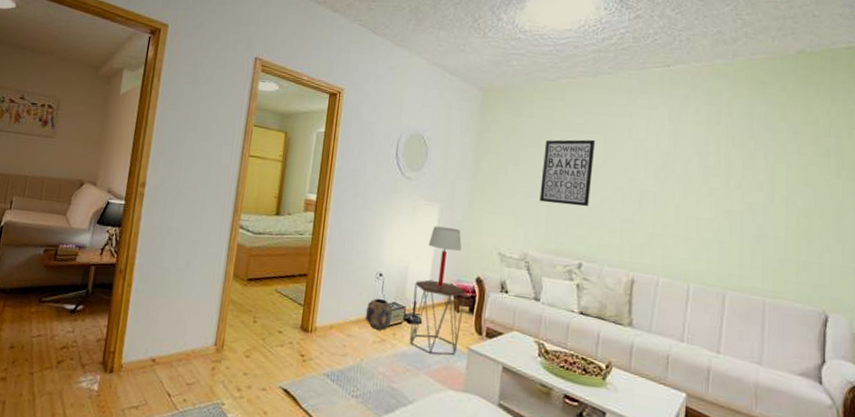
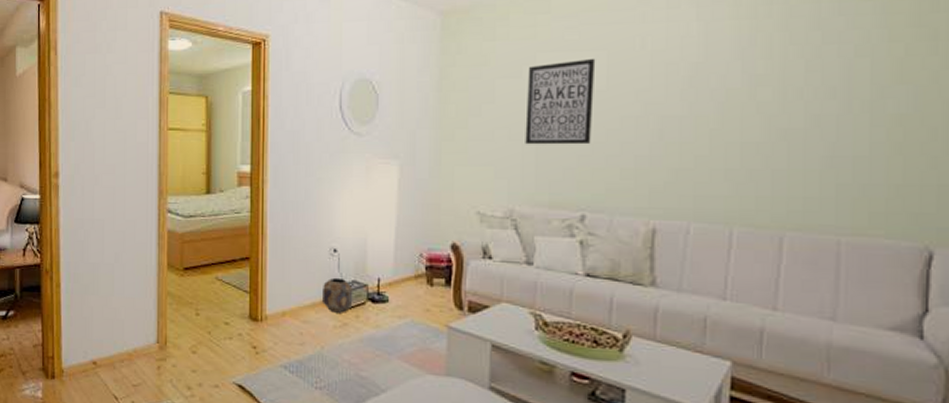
side table: present [409,279,465,355] -> none [376,251,439,337]
table lamp: present [428,226,462,288] -> none [388,187,430,259]

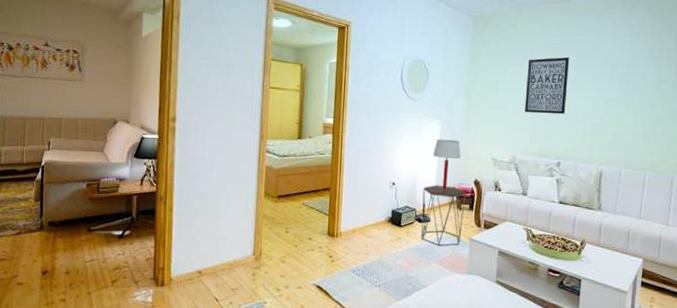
planter: present [323,277,353,313] -> none [383,203,406,230]
side table: none [376,251,439,337] -> present [421,185,465,246]
table lamp: none [388,187,430,259] -> present [432,139,461,191]

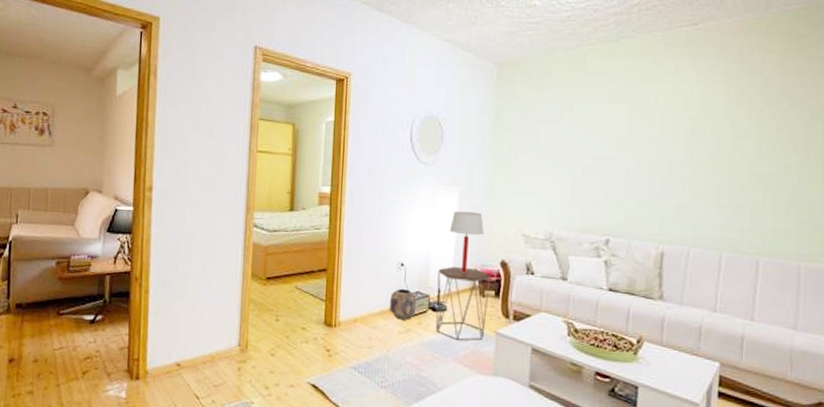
planter: none [383,203,406,230] -> present [390,288,417,320]
wall art: present [524,56,570,115] -> none [563,109,620,181]

